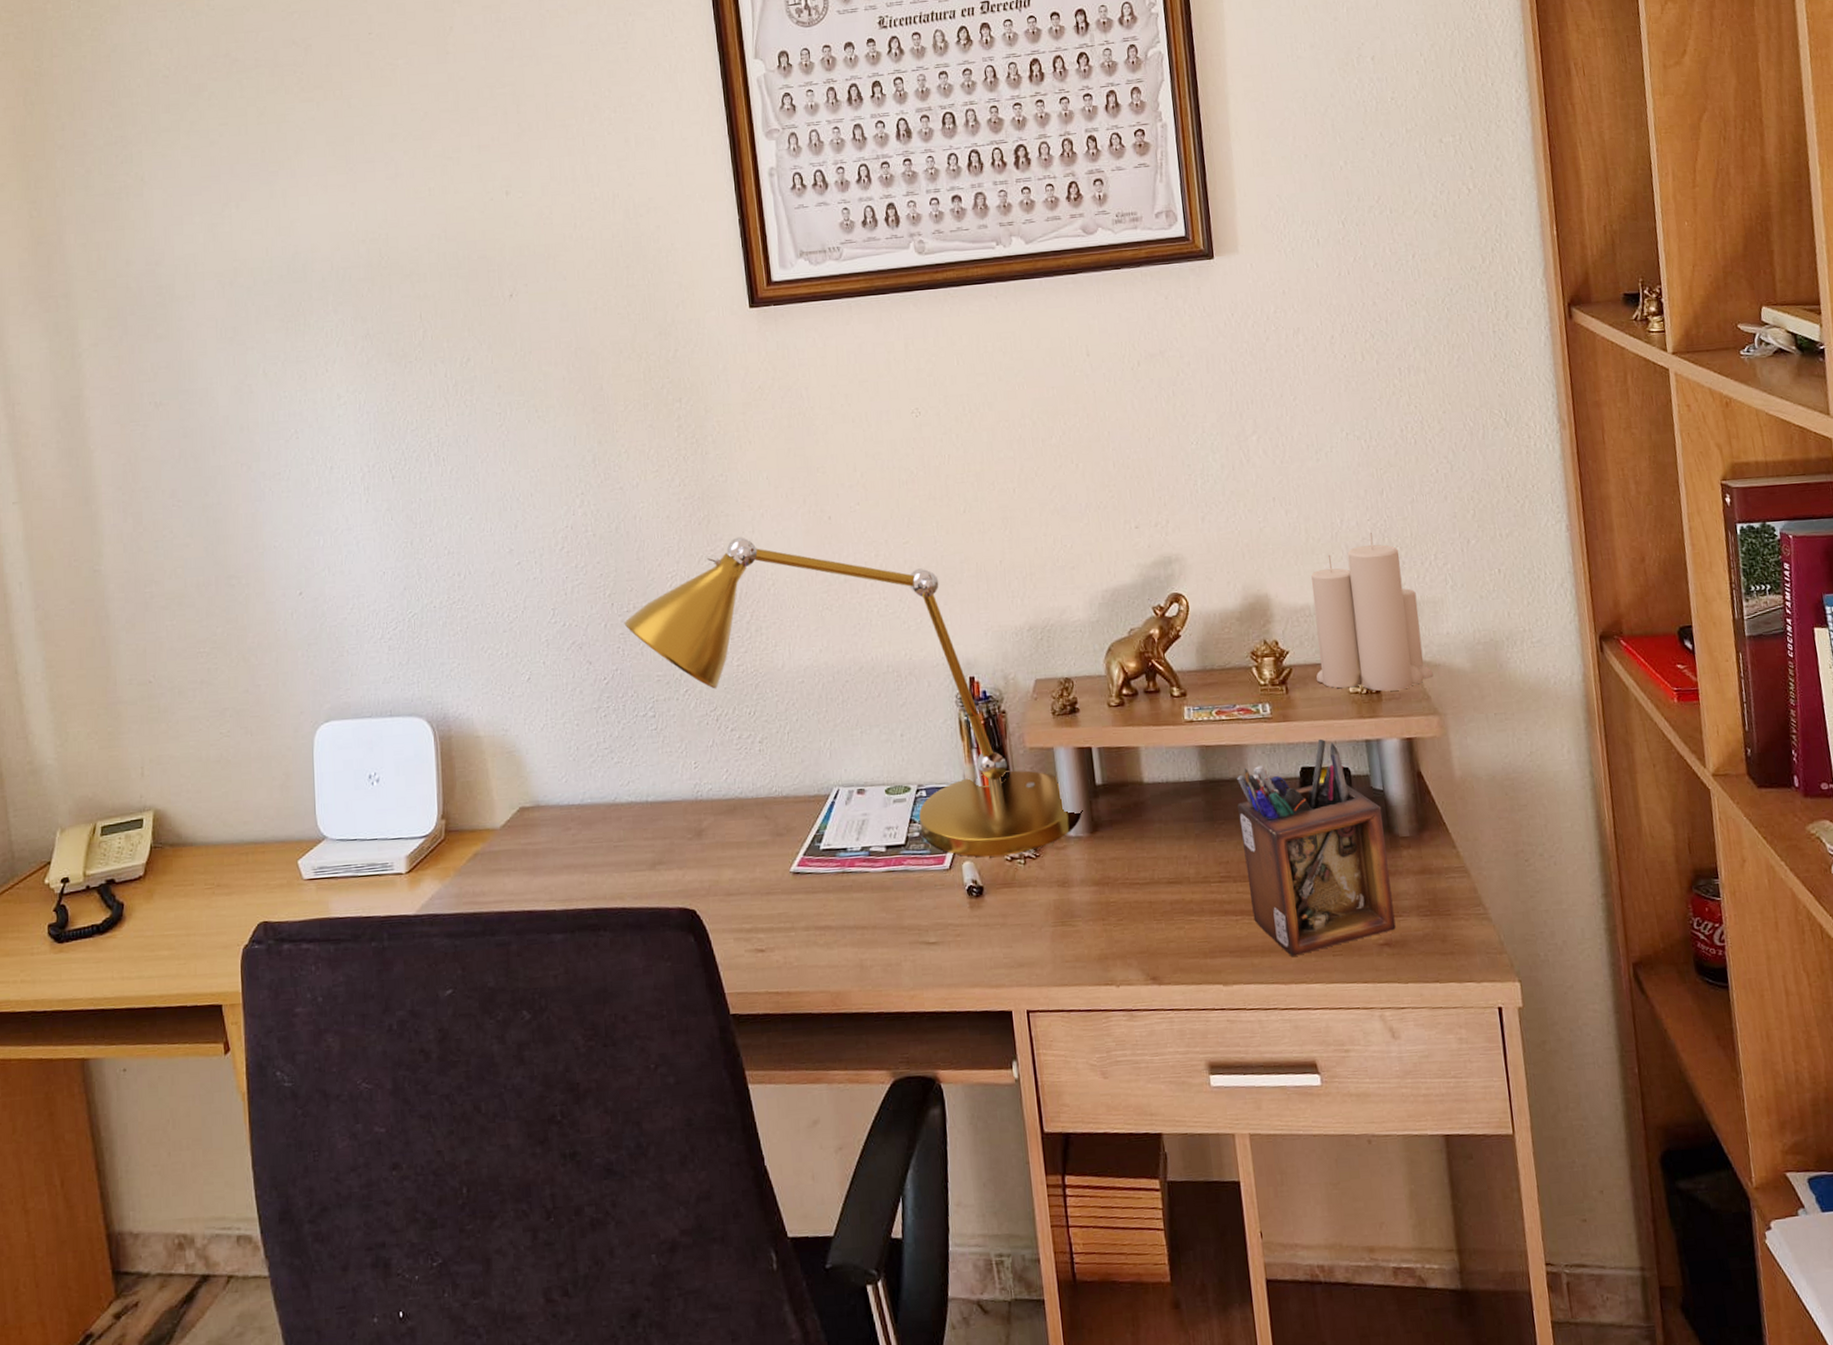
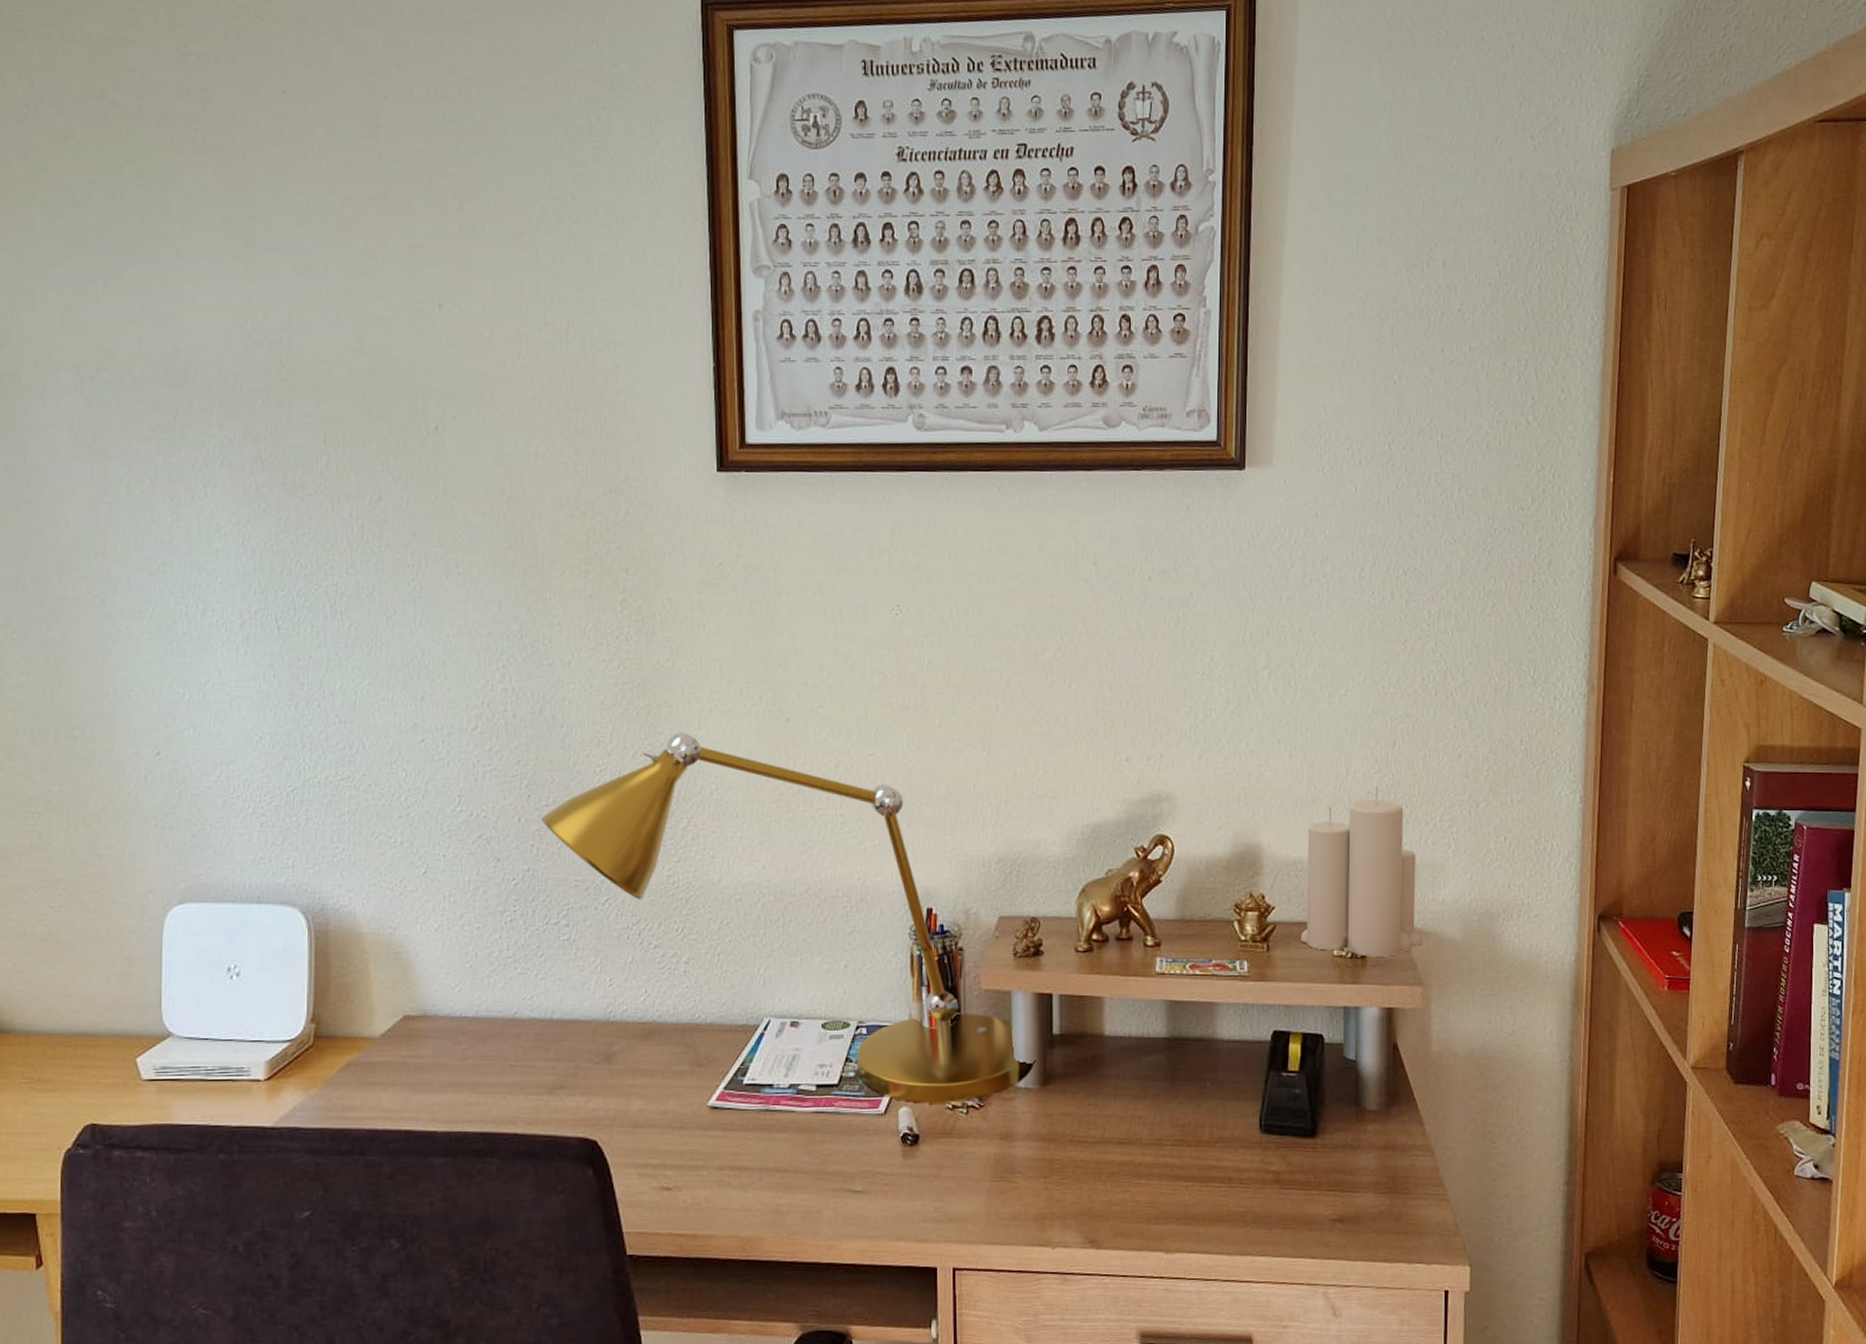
desk organizer: present [1237,738,1396,956] -> none [1202,1002,1352,1227]

